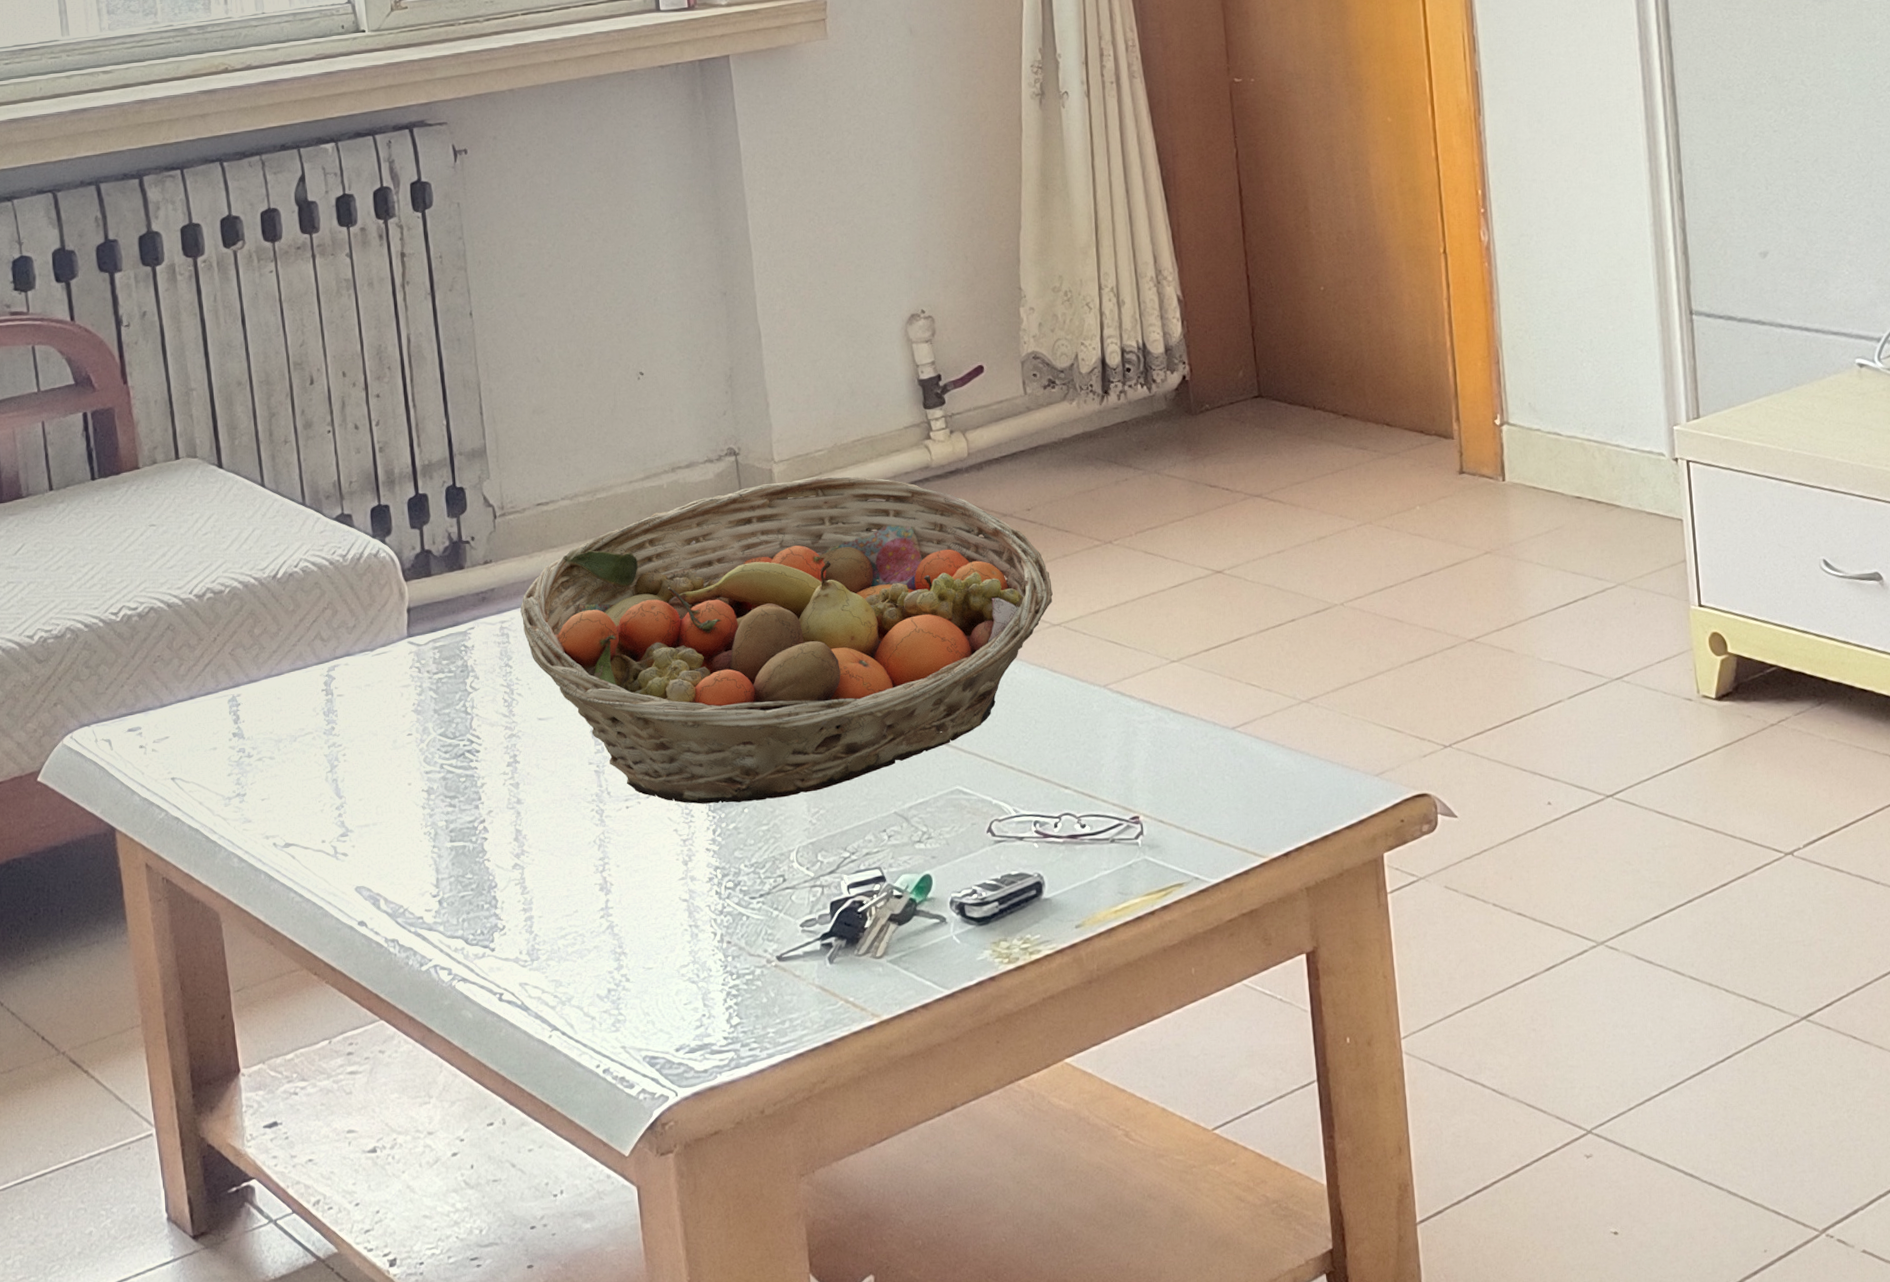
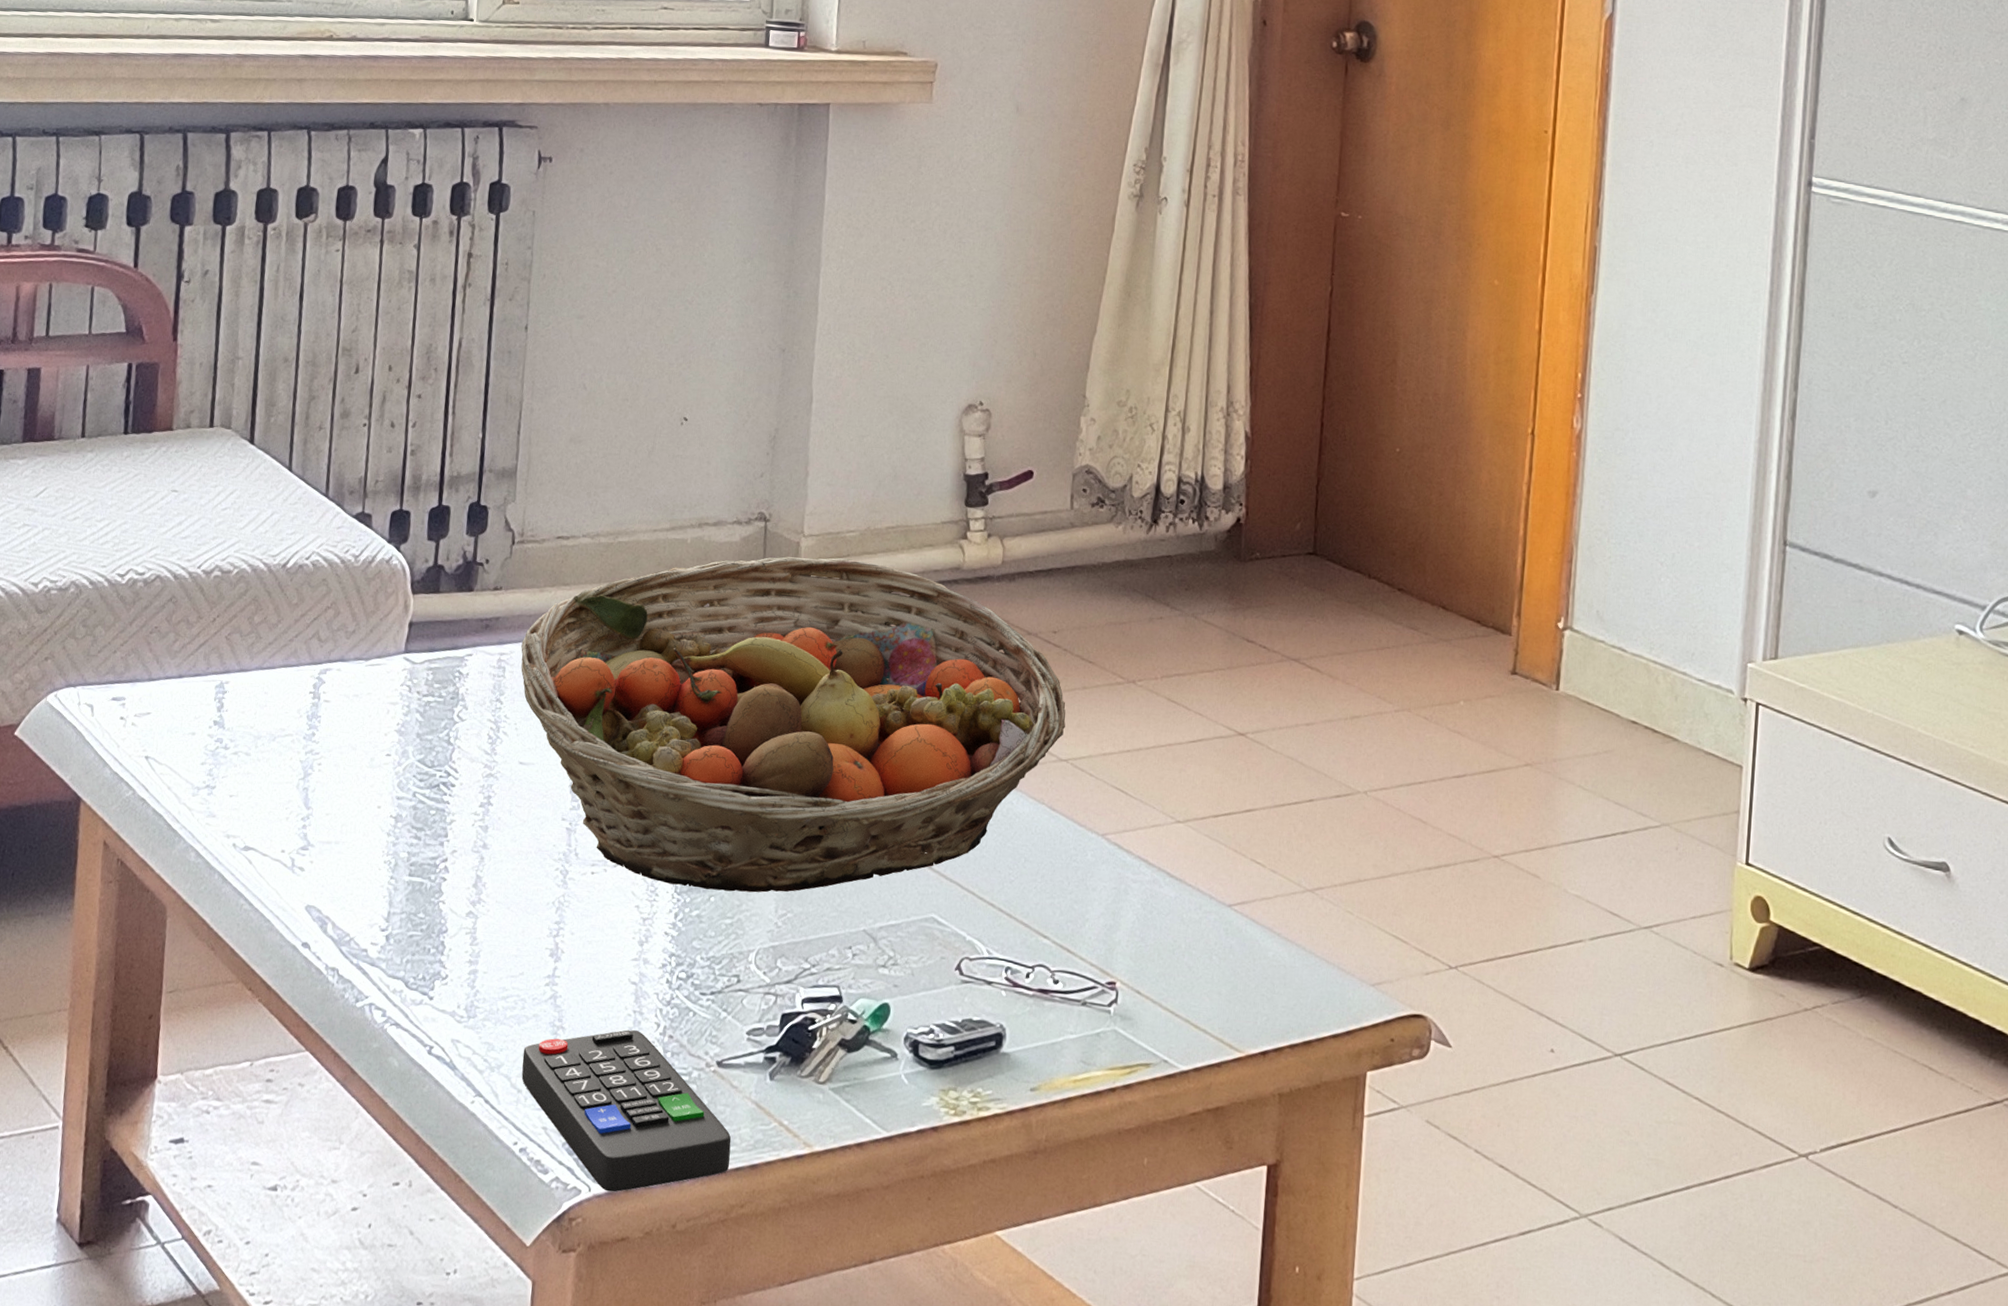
remote control: none [590,943,806,1093] -> present [521,1030,732,1192]

